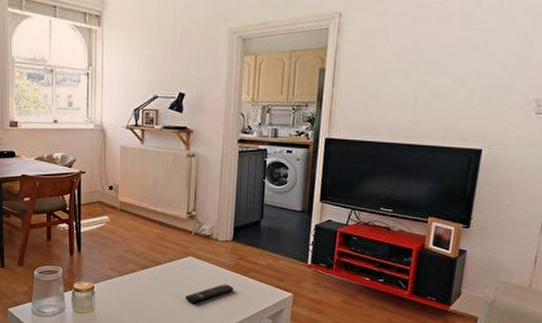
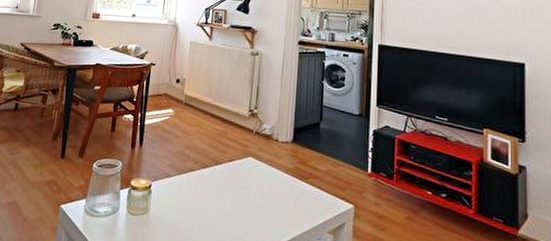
remote control: present [185,284,234,304] -> none [243,189,293,211]

